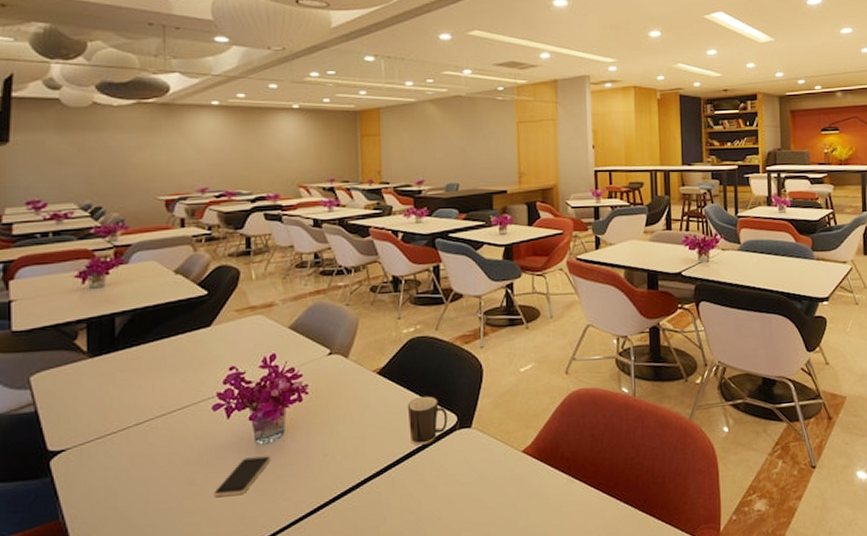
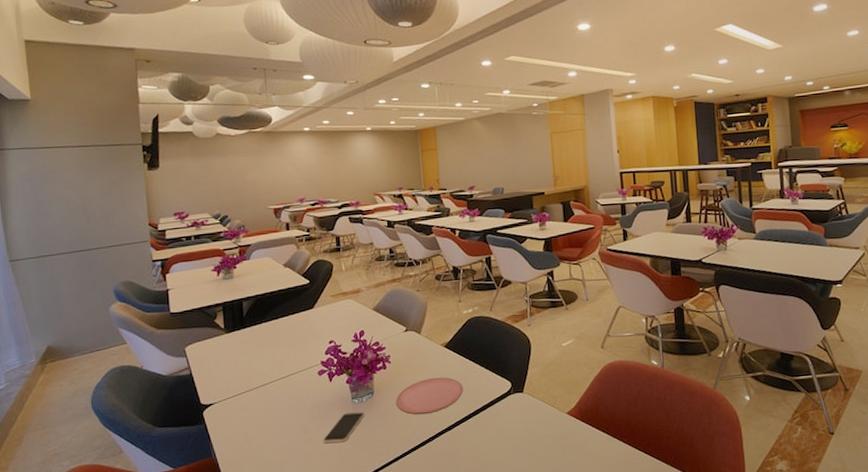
plate: none [313,410,399,458] -> present [396,377,464,415]
mug: present [407,396,448,445] -> none [470,365,504,406]

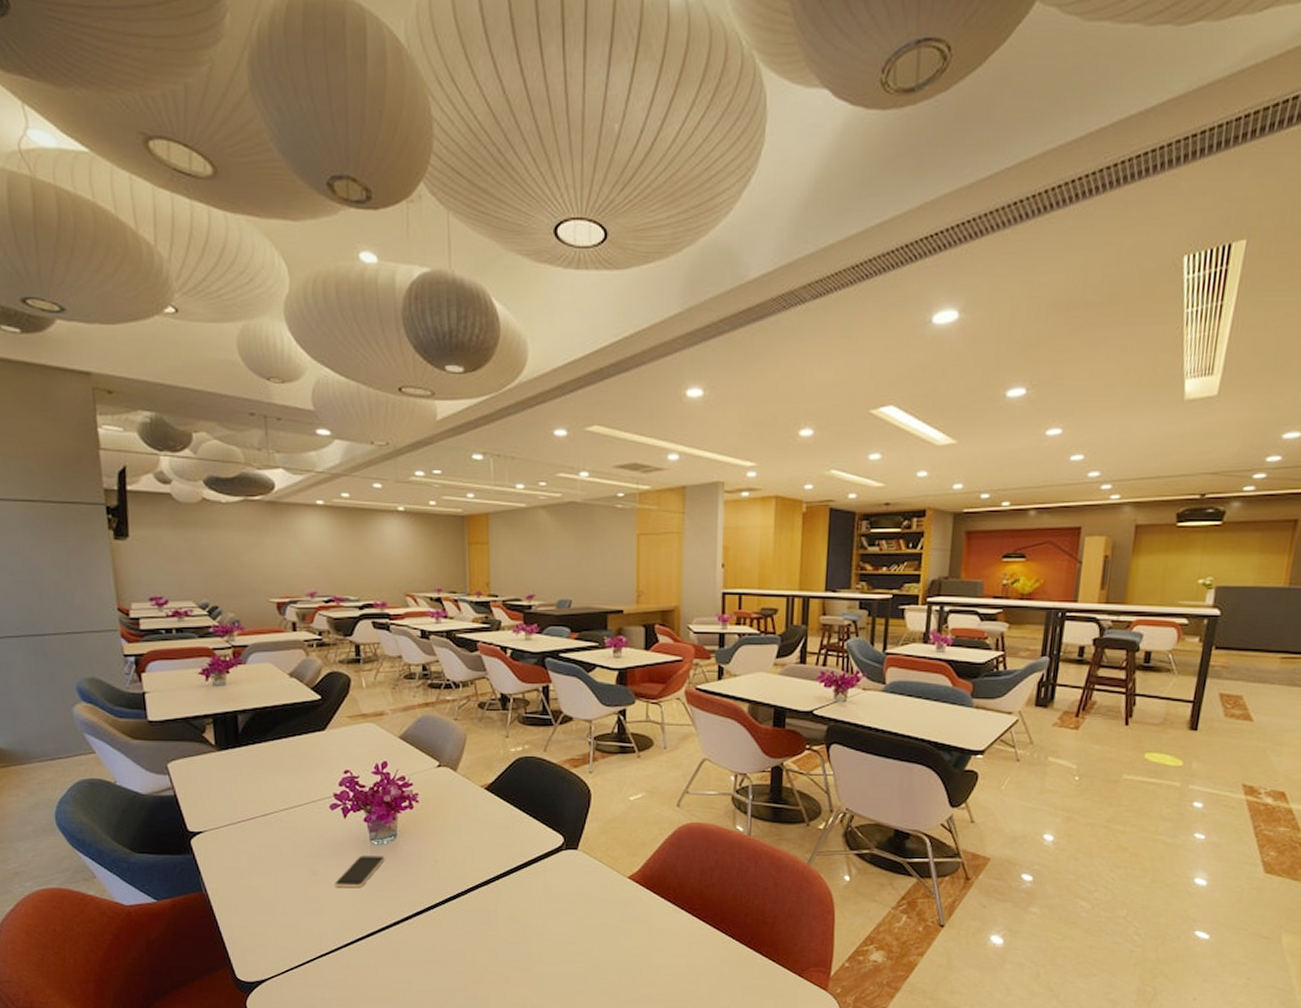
plate: present [396,377,464,415] -> none [424,823,506,865]

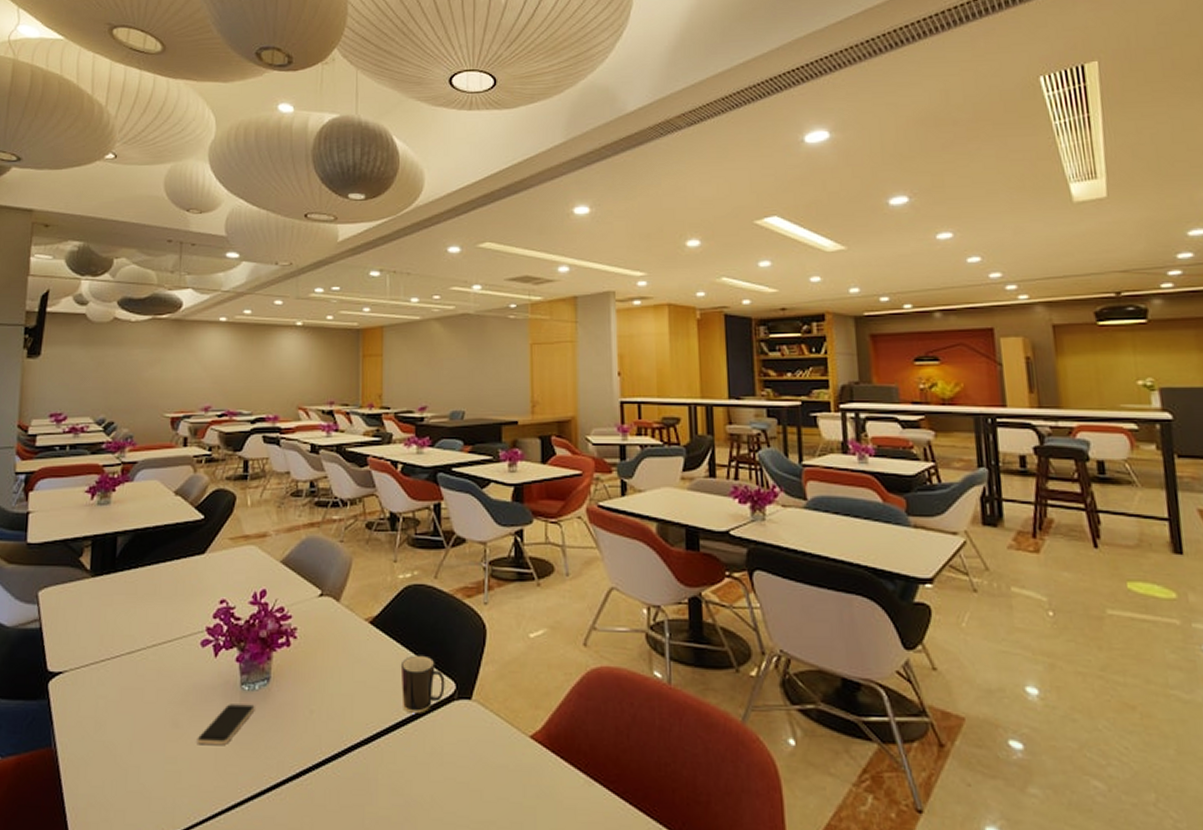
mug: none [514,815,554,861] -> present [400,655,445,713]

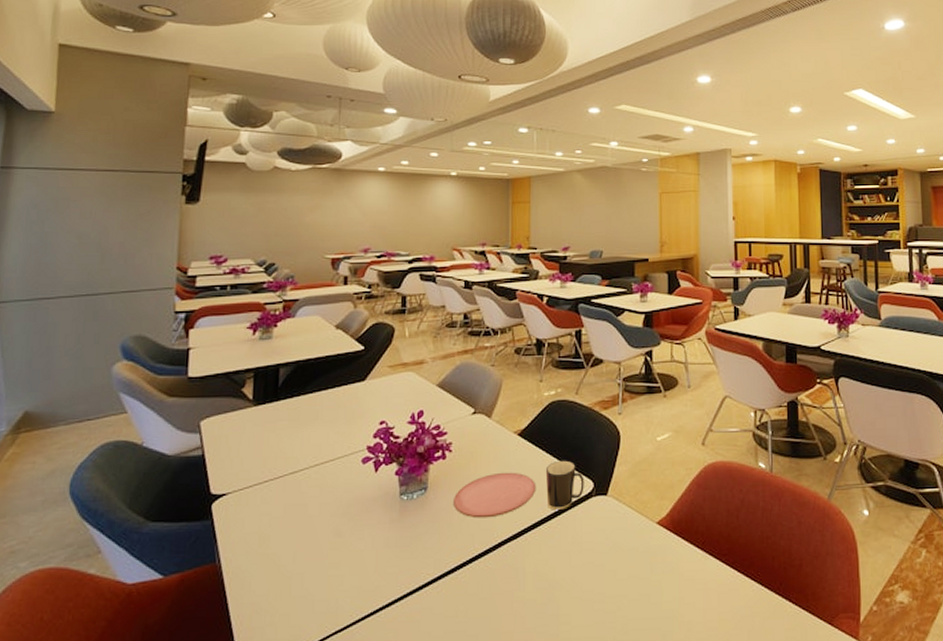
smartphone: present [197,704,255,744] -> none [358,512,413,549]
plate: none [299,665,390,718] -> present [454,472,537,518]

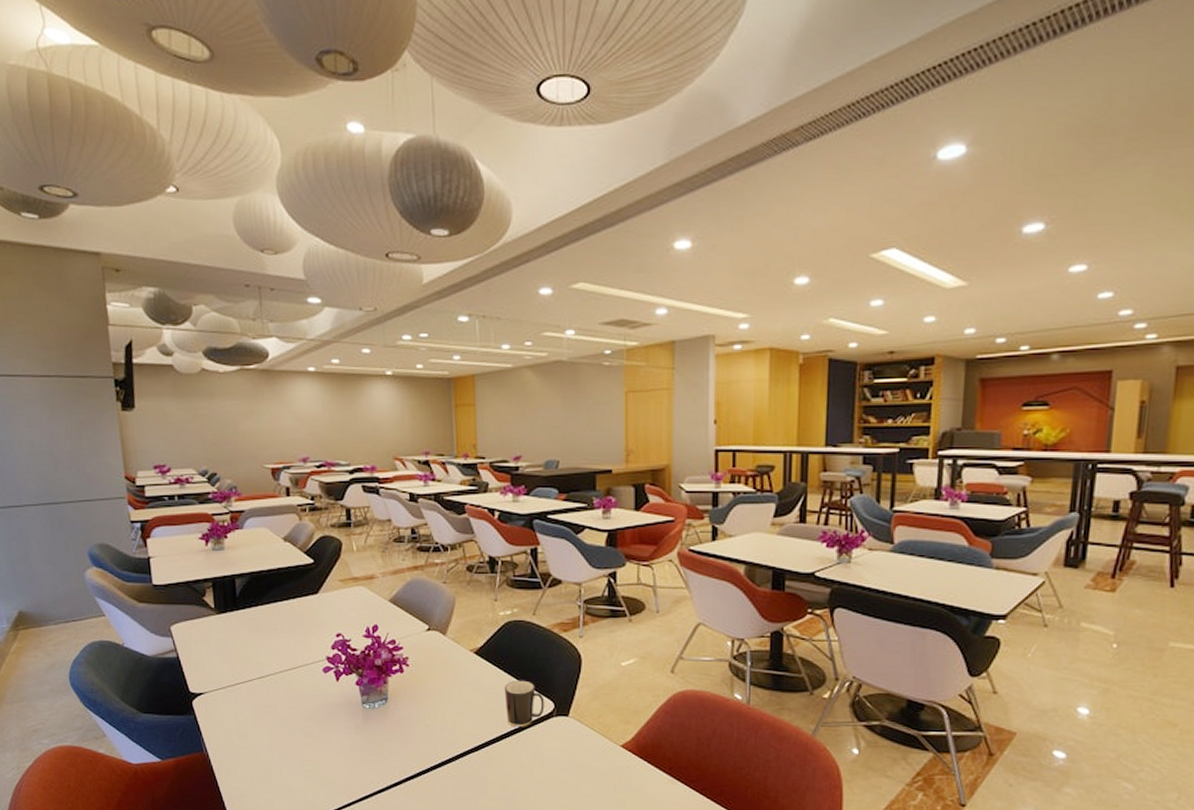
plate: present [454,472,537,518] -> none [414,688,496,730]

